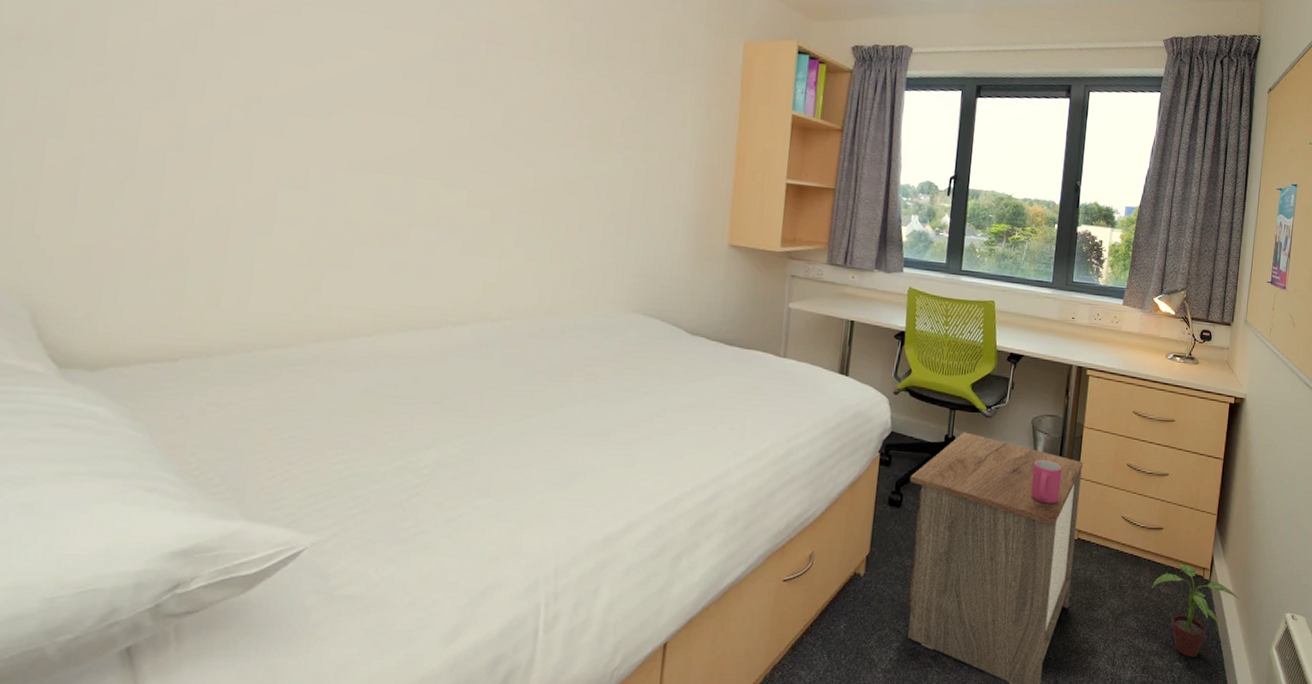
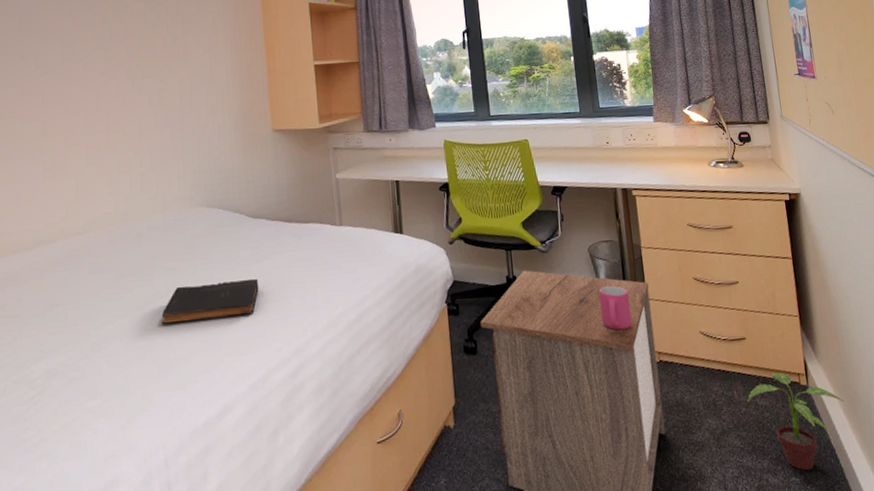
book: none [573,393,687,434] -> present [161,278,259,325]

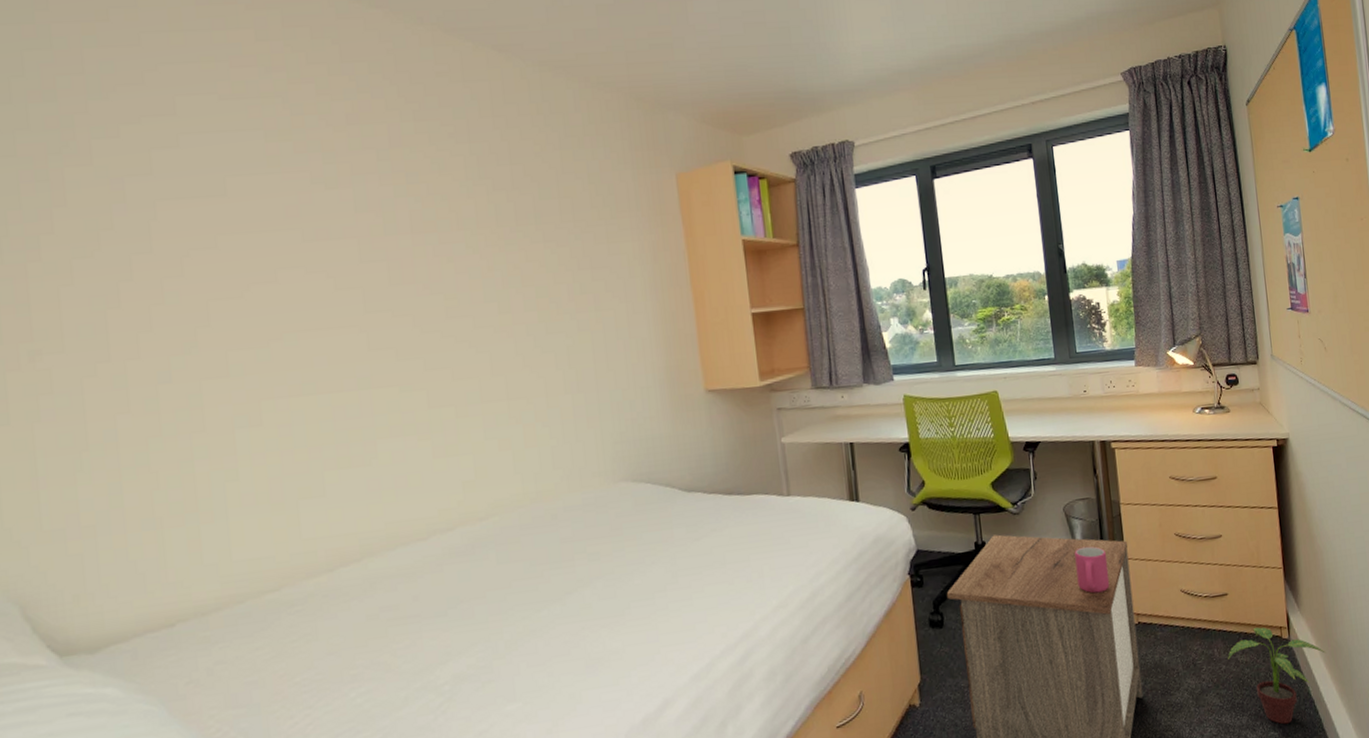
book: present [161,278,259,325] -> none [586,559,698,617]

